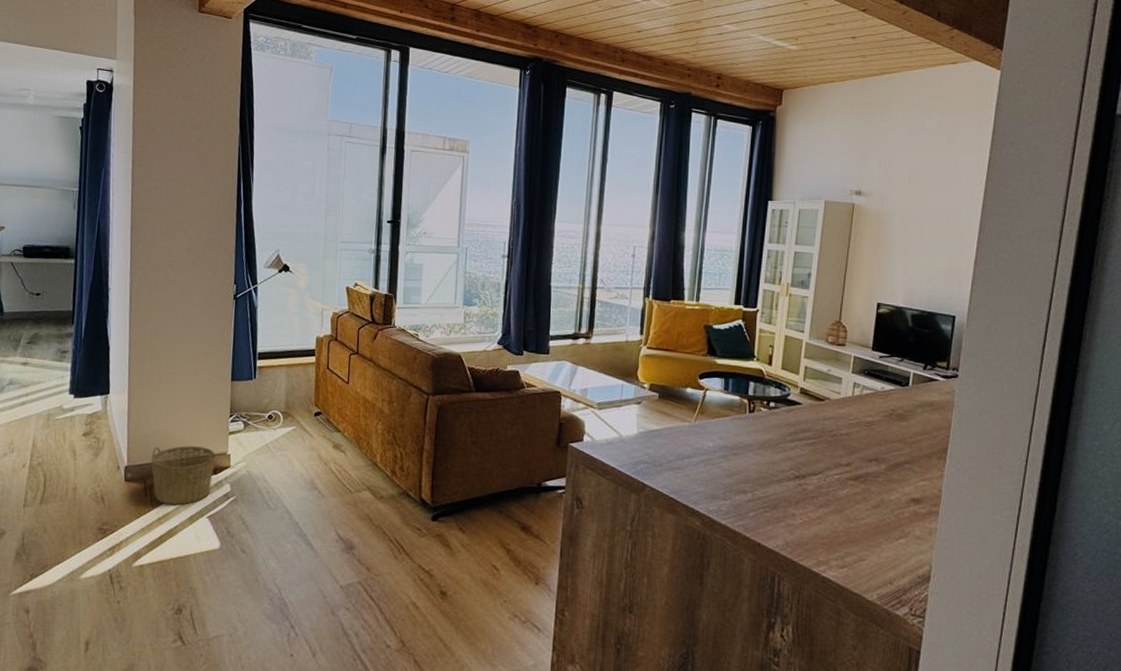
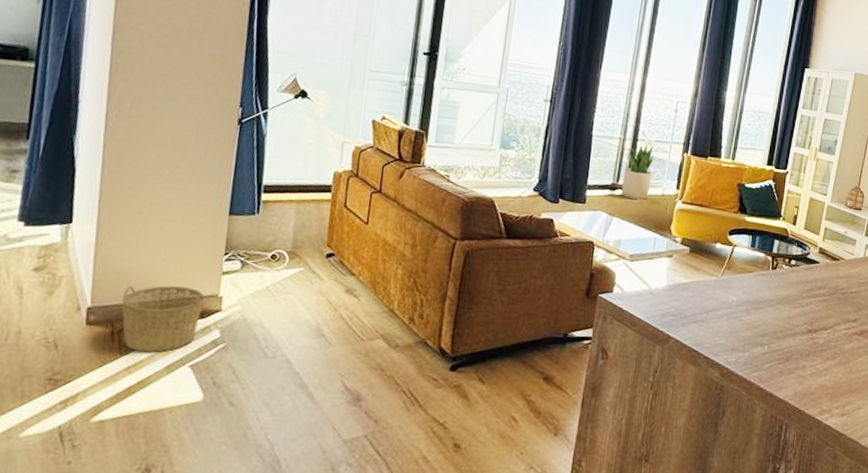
planter: none [584,291,616,348] -> present [621,143,655,201]

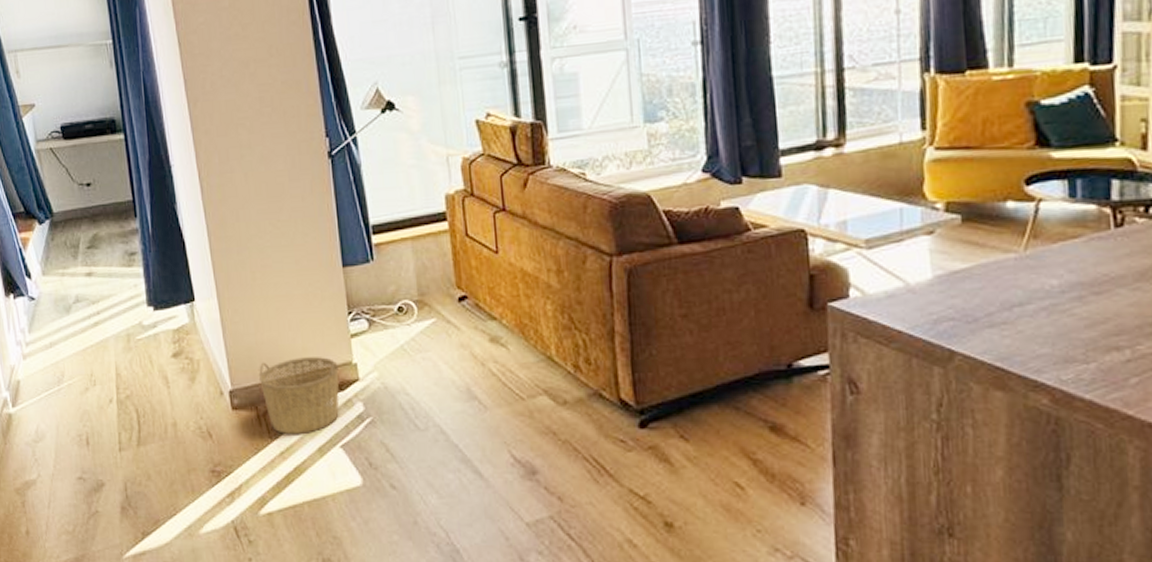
planter: present [621,143,655,201] -> none [831,72,878,159]

